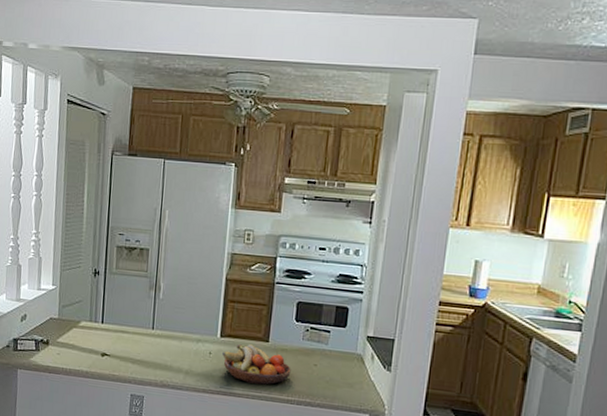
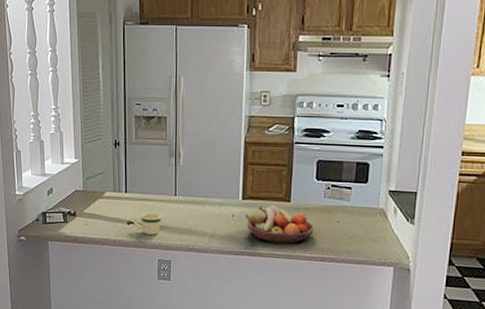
mug: none [108,346,137,369] -> present [134,213,161,235]

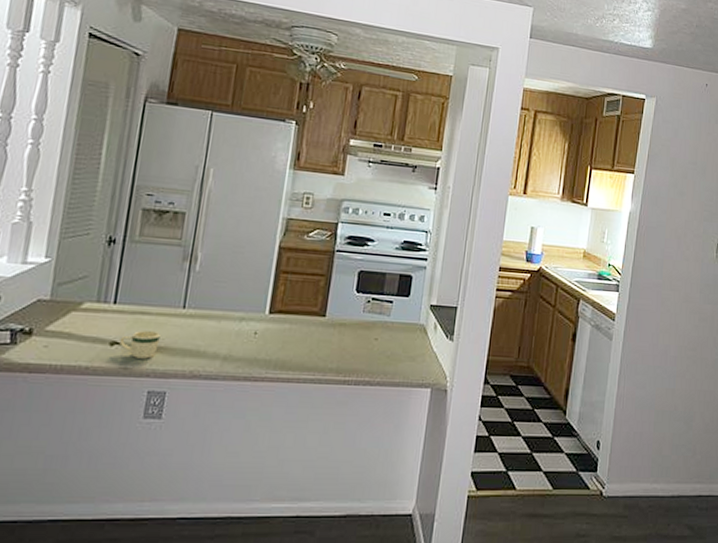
fruit bowl: present [245,205,314,244] -> none [270,320,350,366]

